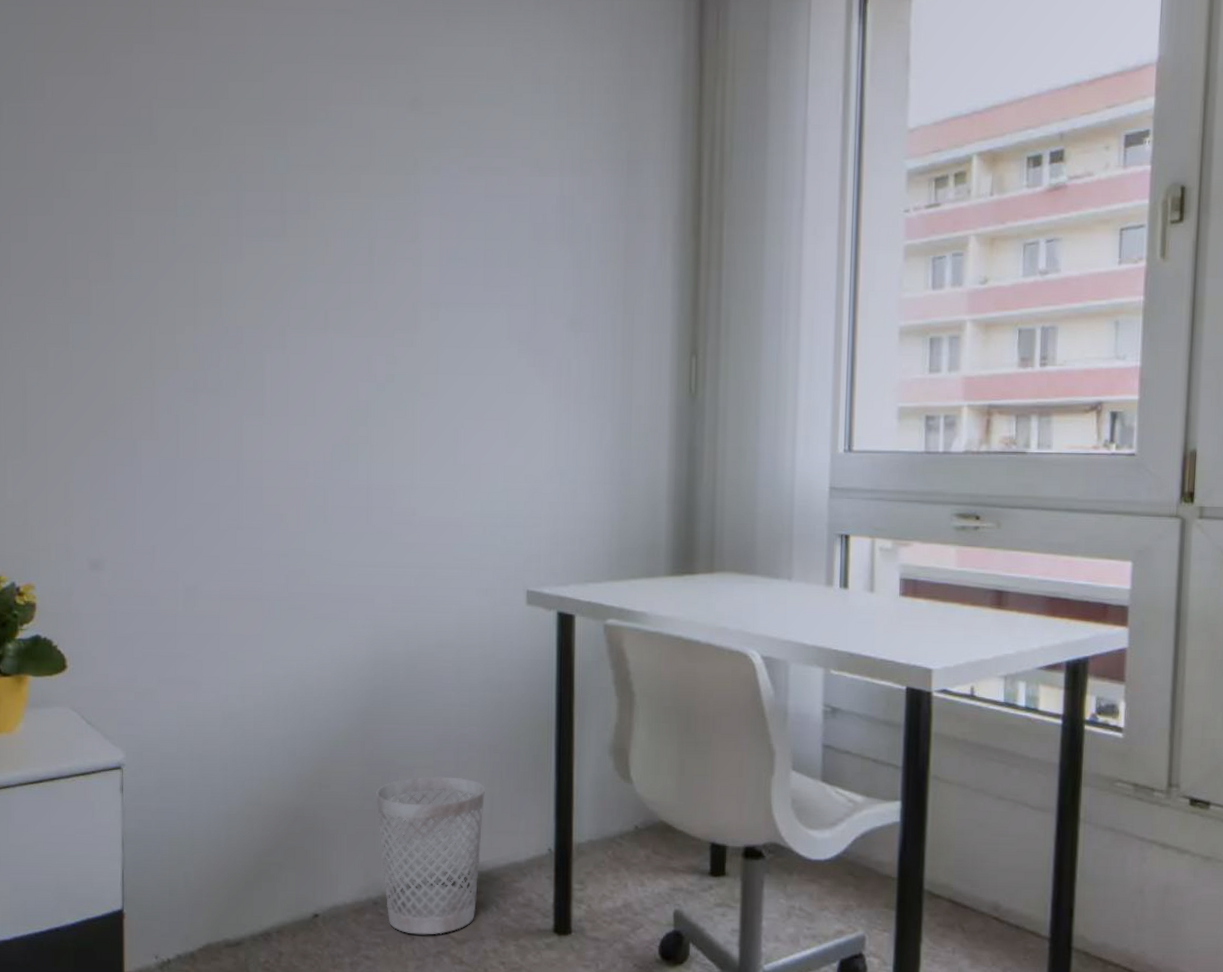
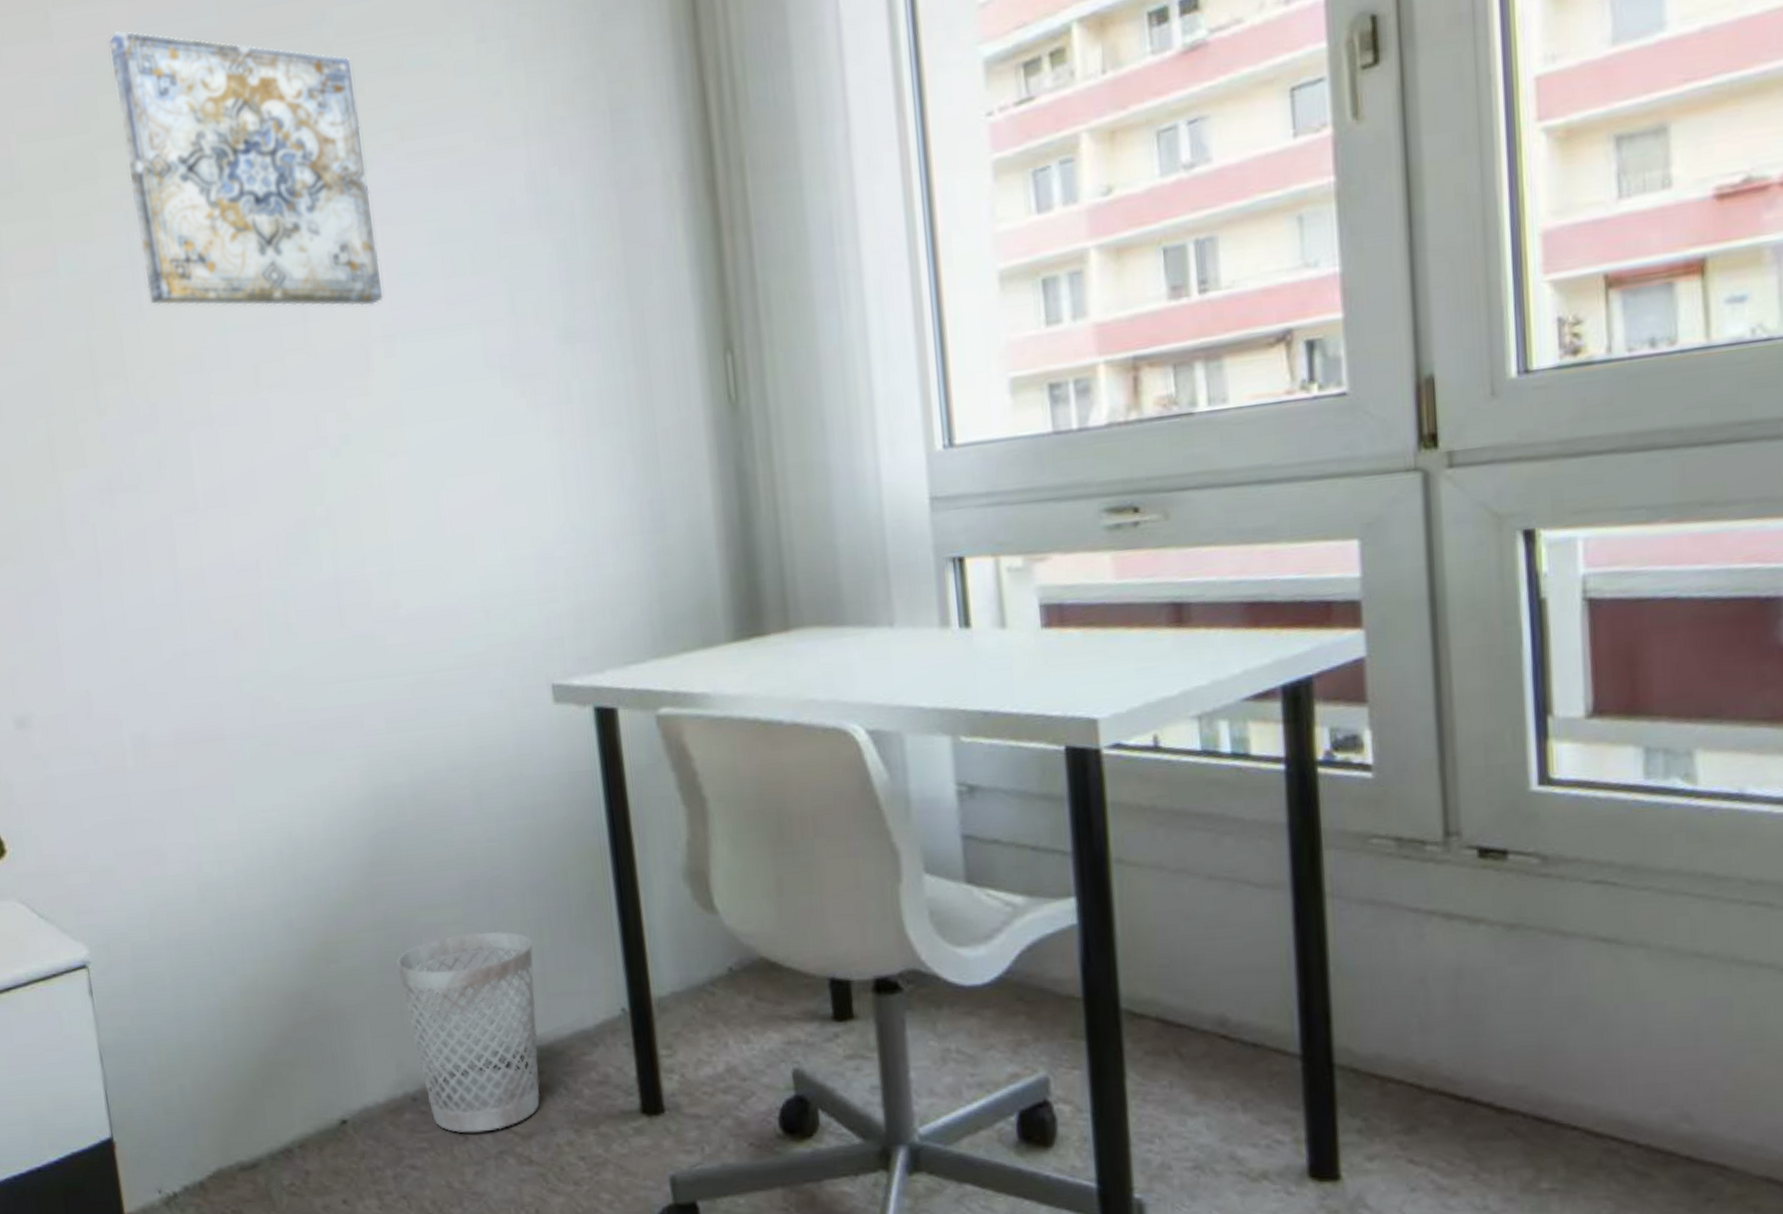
wall art: none [244,33,435,278] -> present [109,29,384,306]

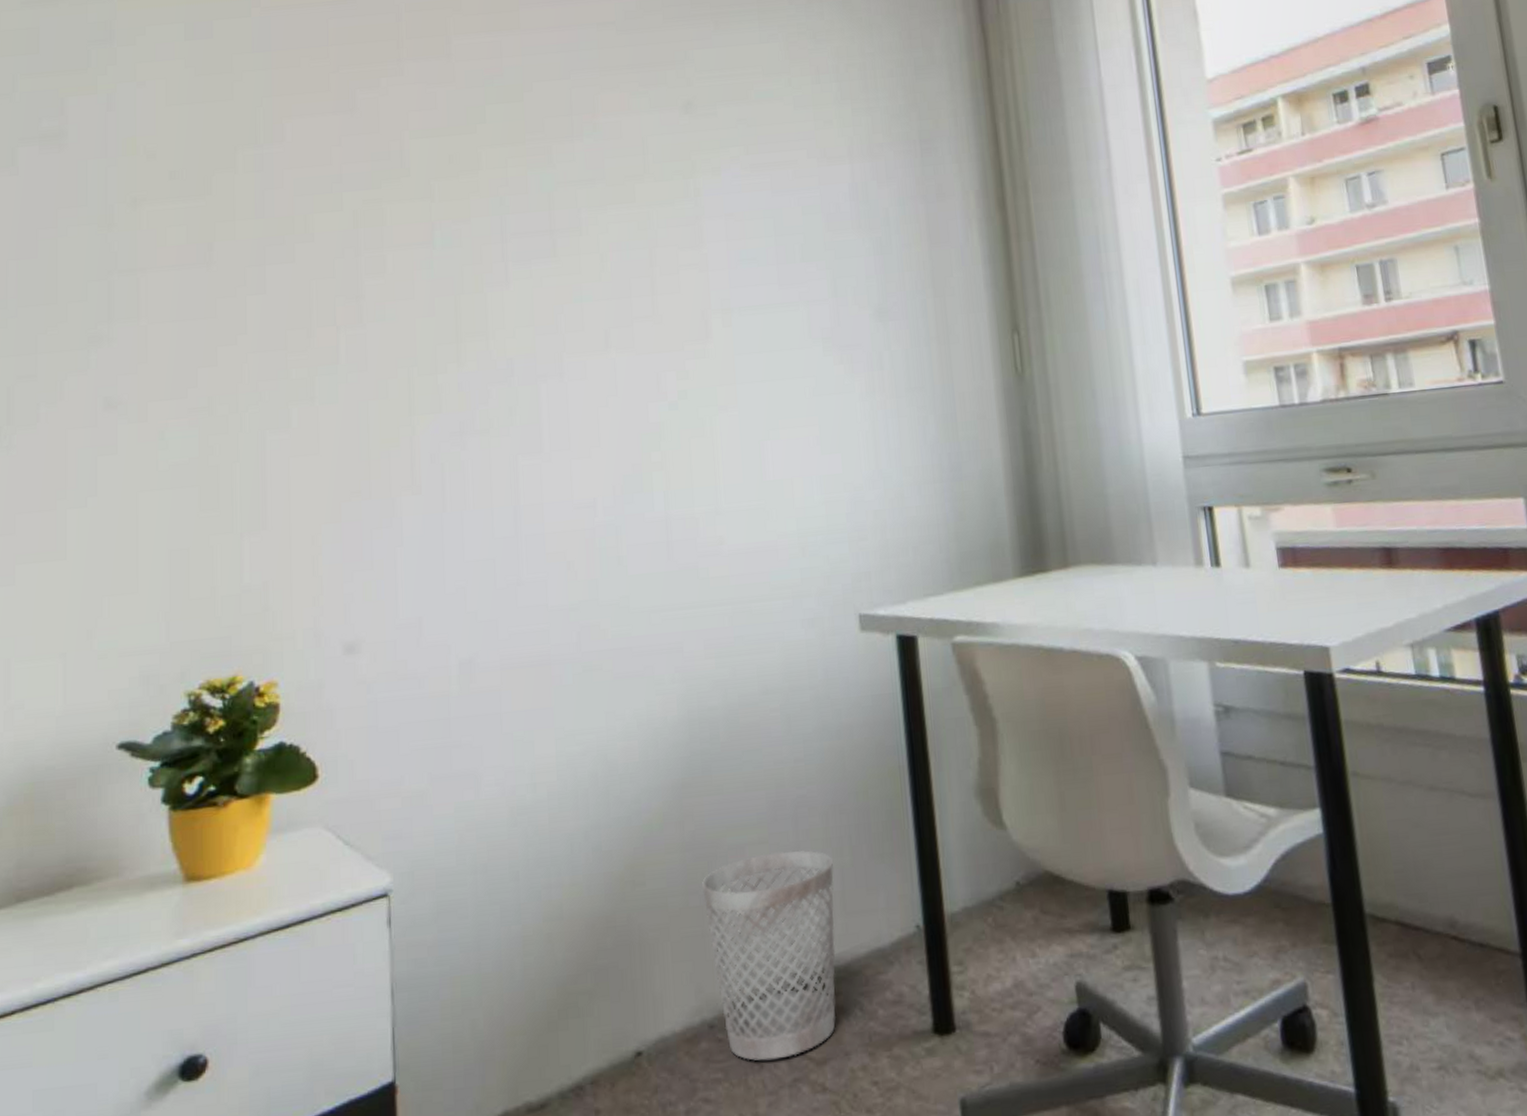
wall art: present [109,29,384,306] -> none [500,55,724,284]

